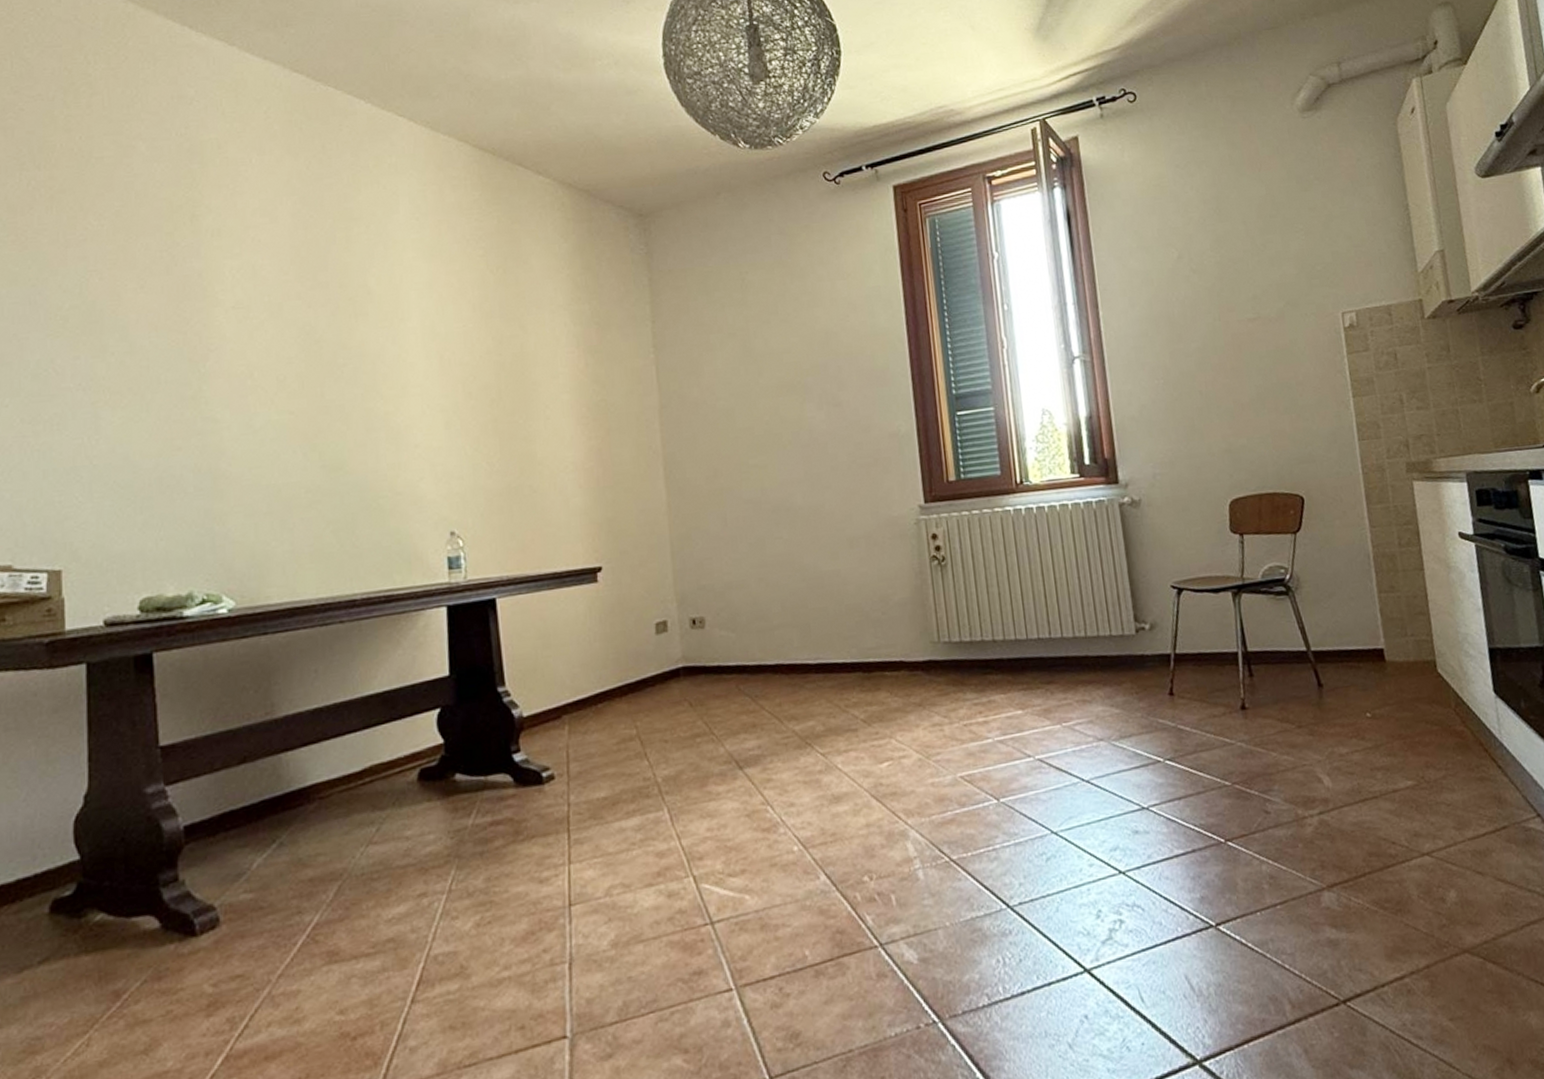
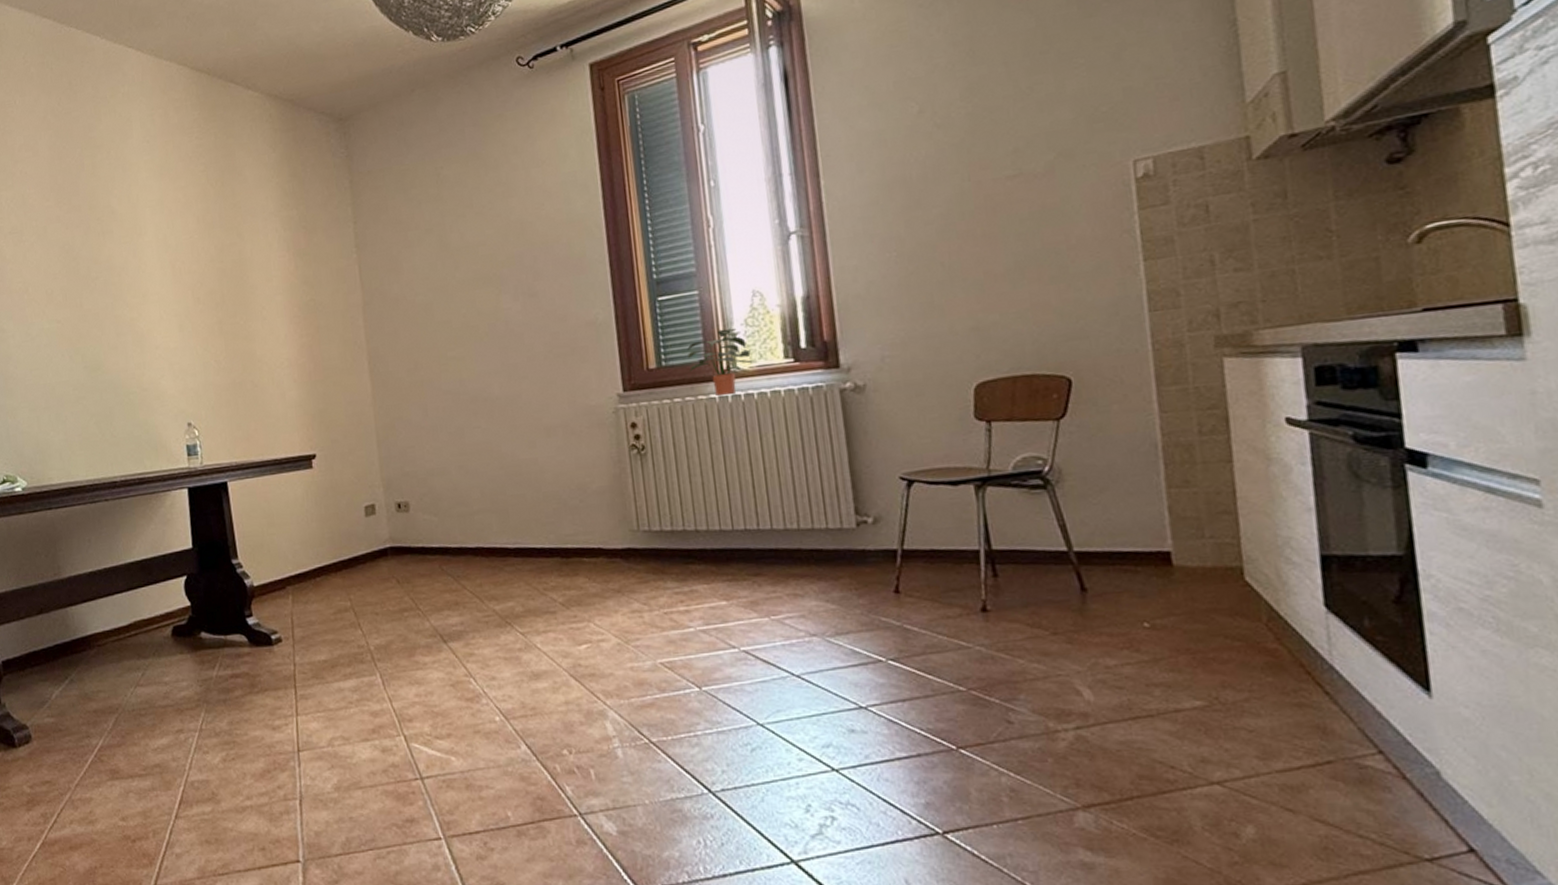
potted plant: none [984,443,1047,509] -> present [687,328,757,397]

